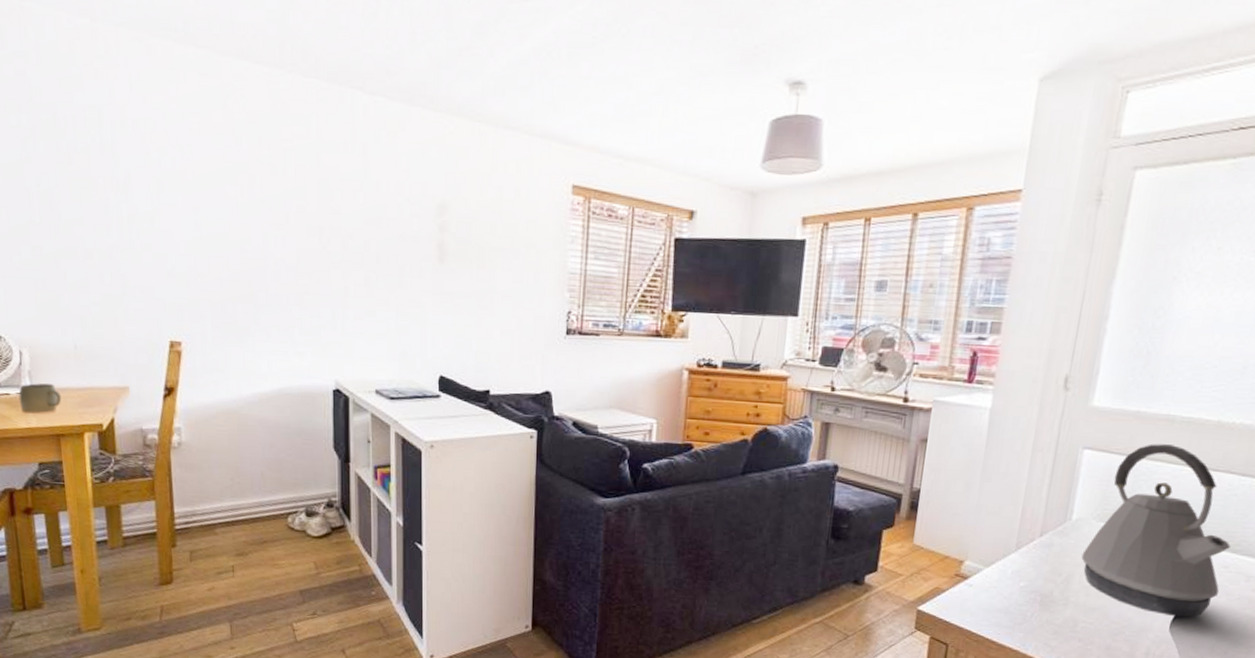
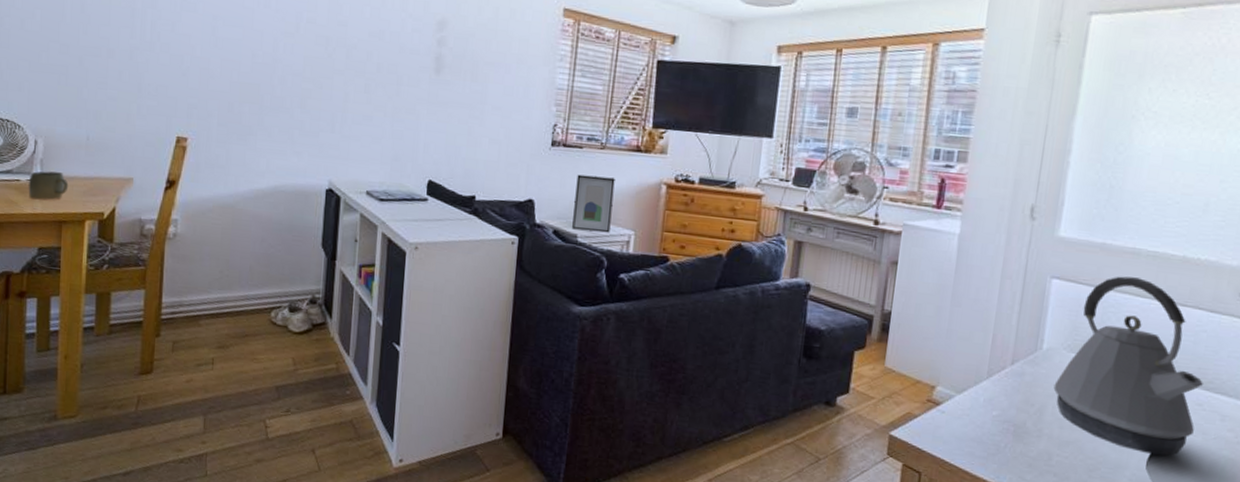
picture frame: none [592,363,635,423] -> present [572,174,615,233]

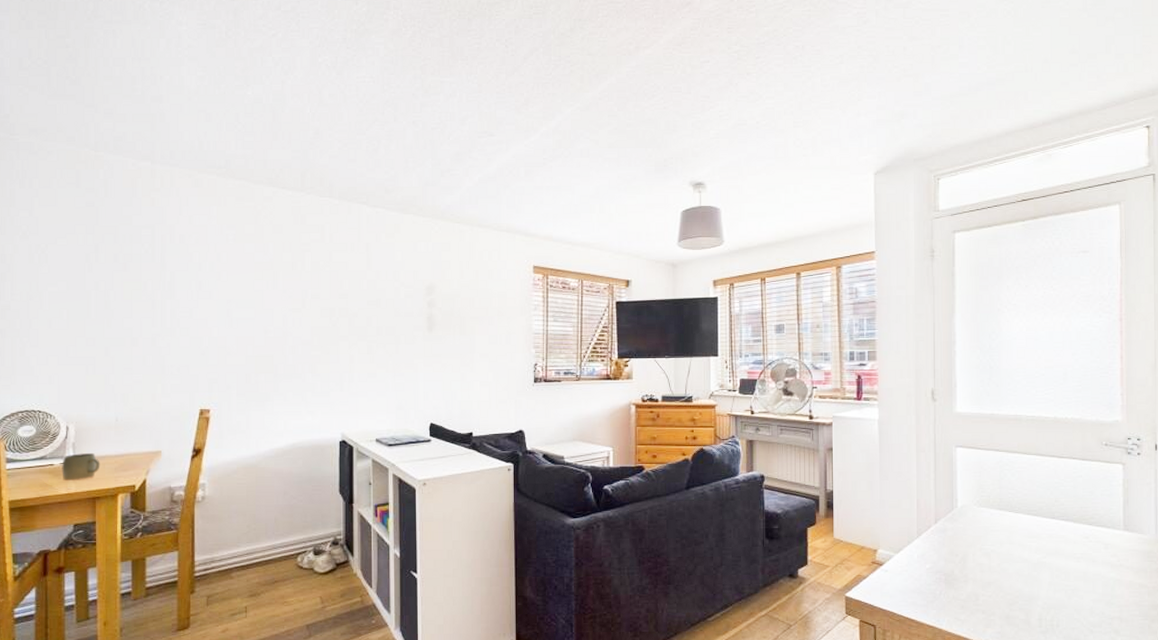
picture frame: present [572,174,615,233] -> none [558,404,593,452]
kettle: present [1053,276,1203,456] -> none [971,439,1086,584]

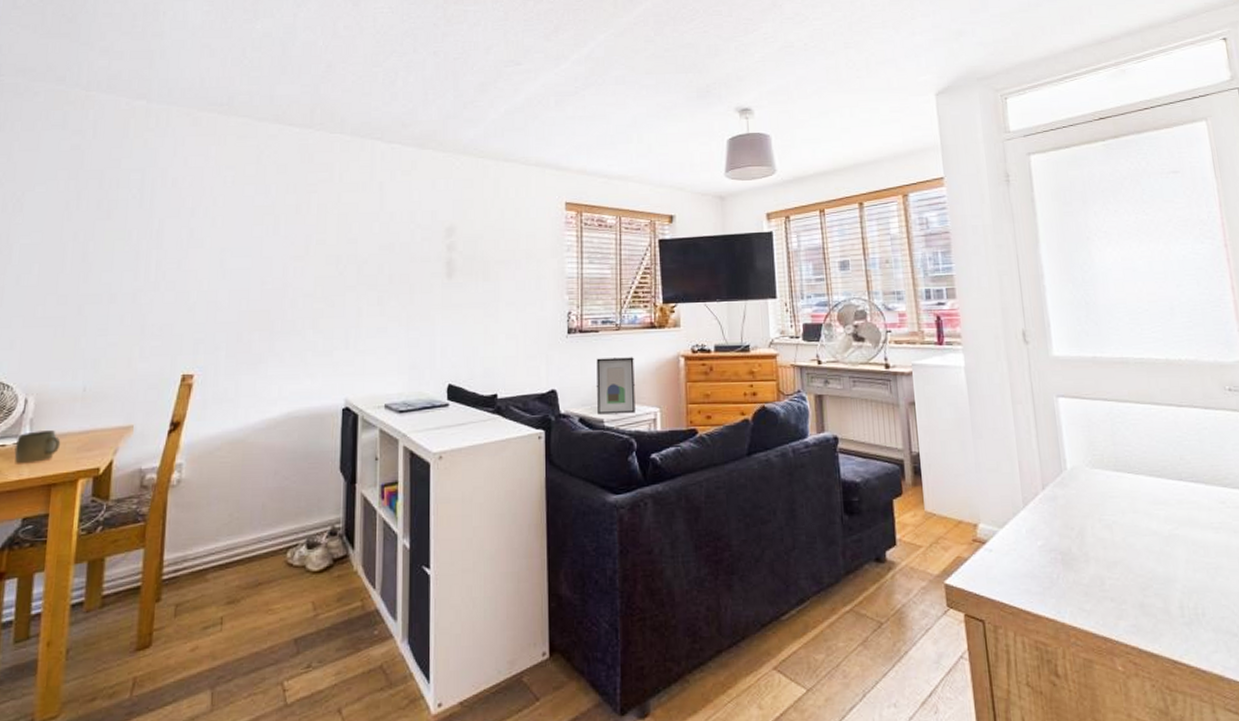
picture frame: none [558,404,593,452] -> present [596,357,636,415]

